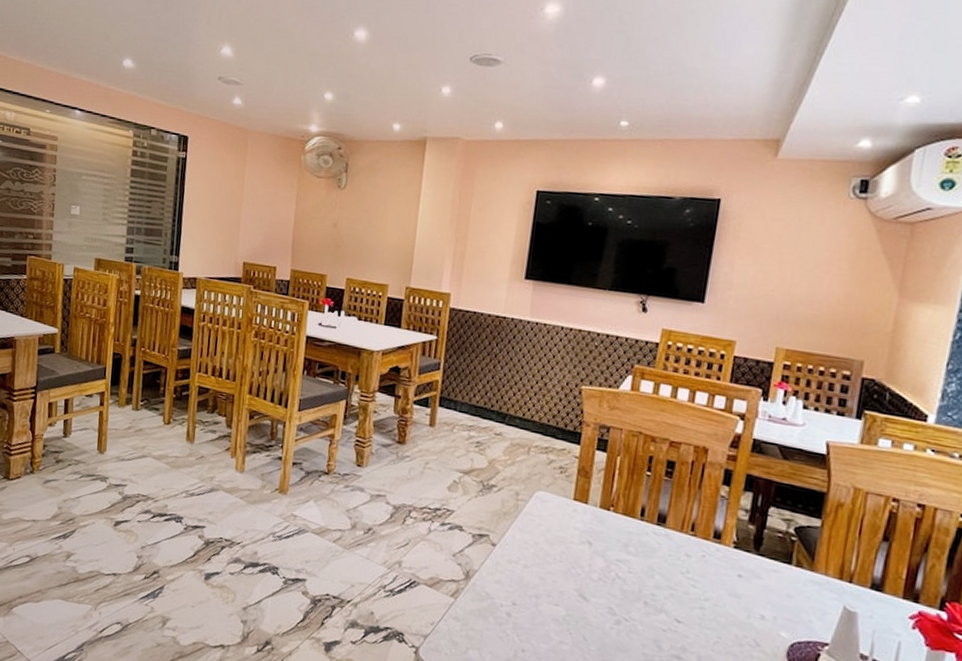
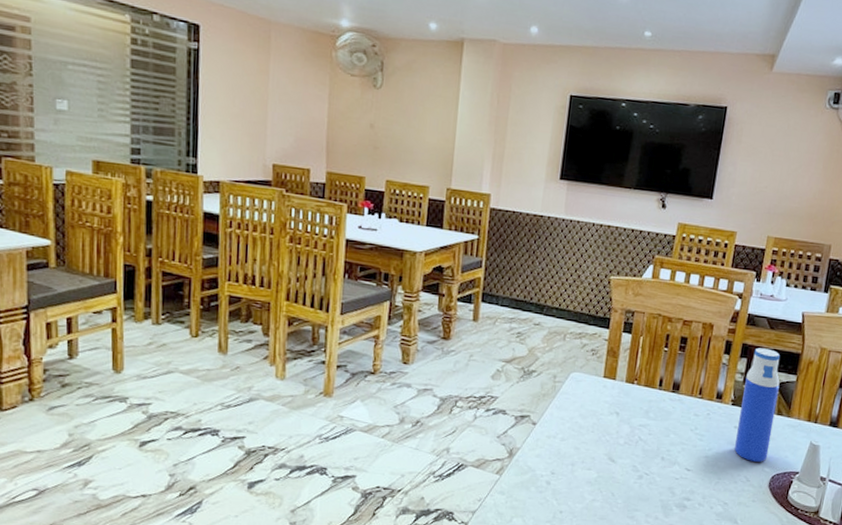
water bottle: none [739,480,799,624] -> present [734,347,780,462]

